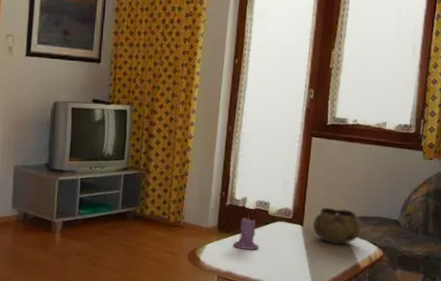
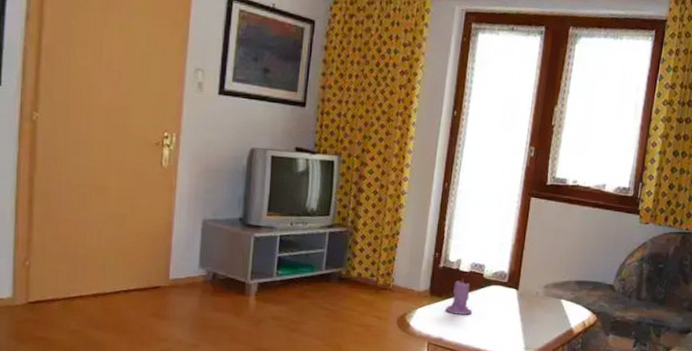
decorative bowl: present [313,207,360,245] -> none [528,271,576,310]

